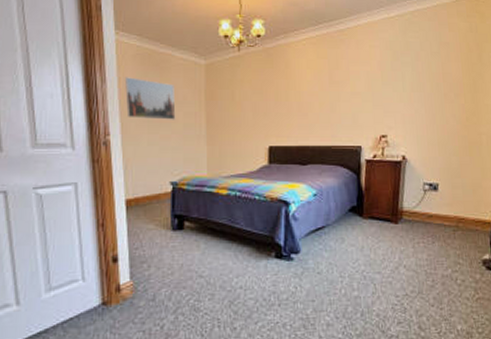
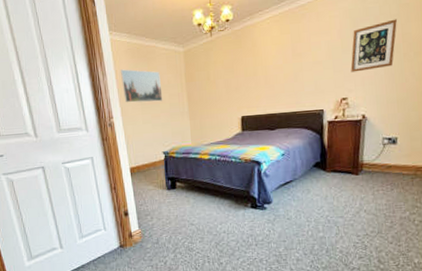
wall art: none [390,57,438,108] -> present [350,19,398,72]

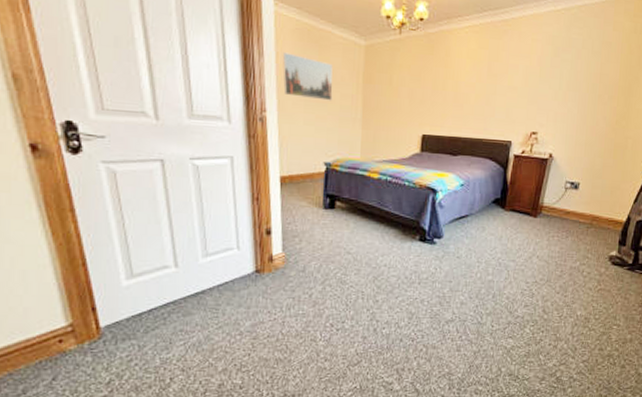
wall art: present [350,19,398,72] -> none [545,56,599,107]

